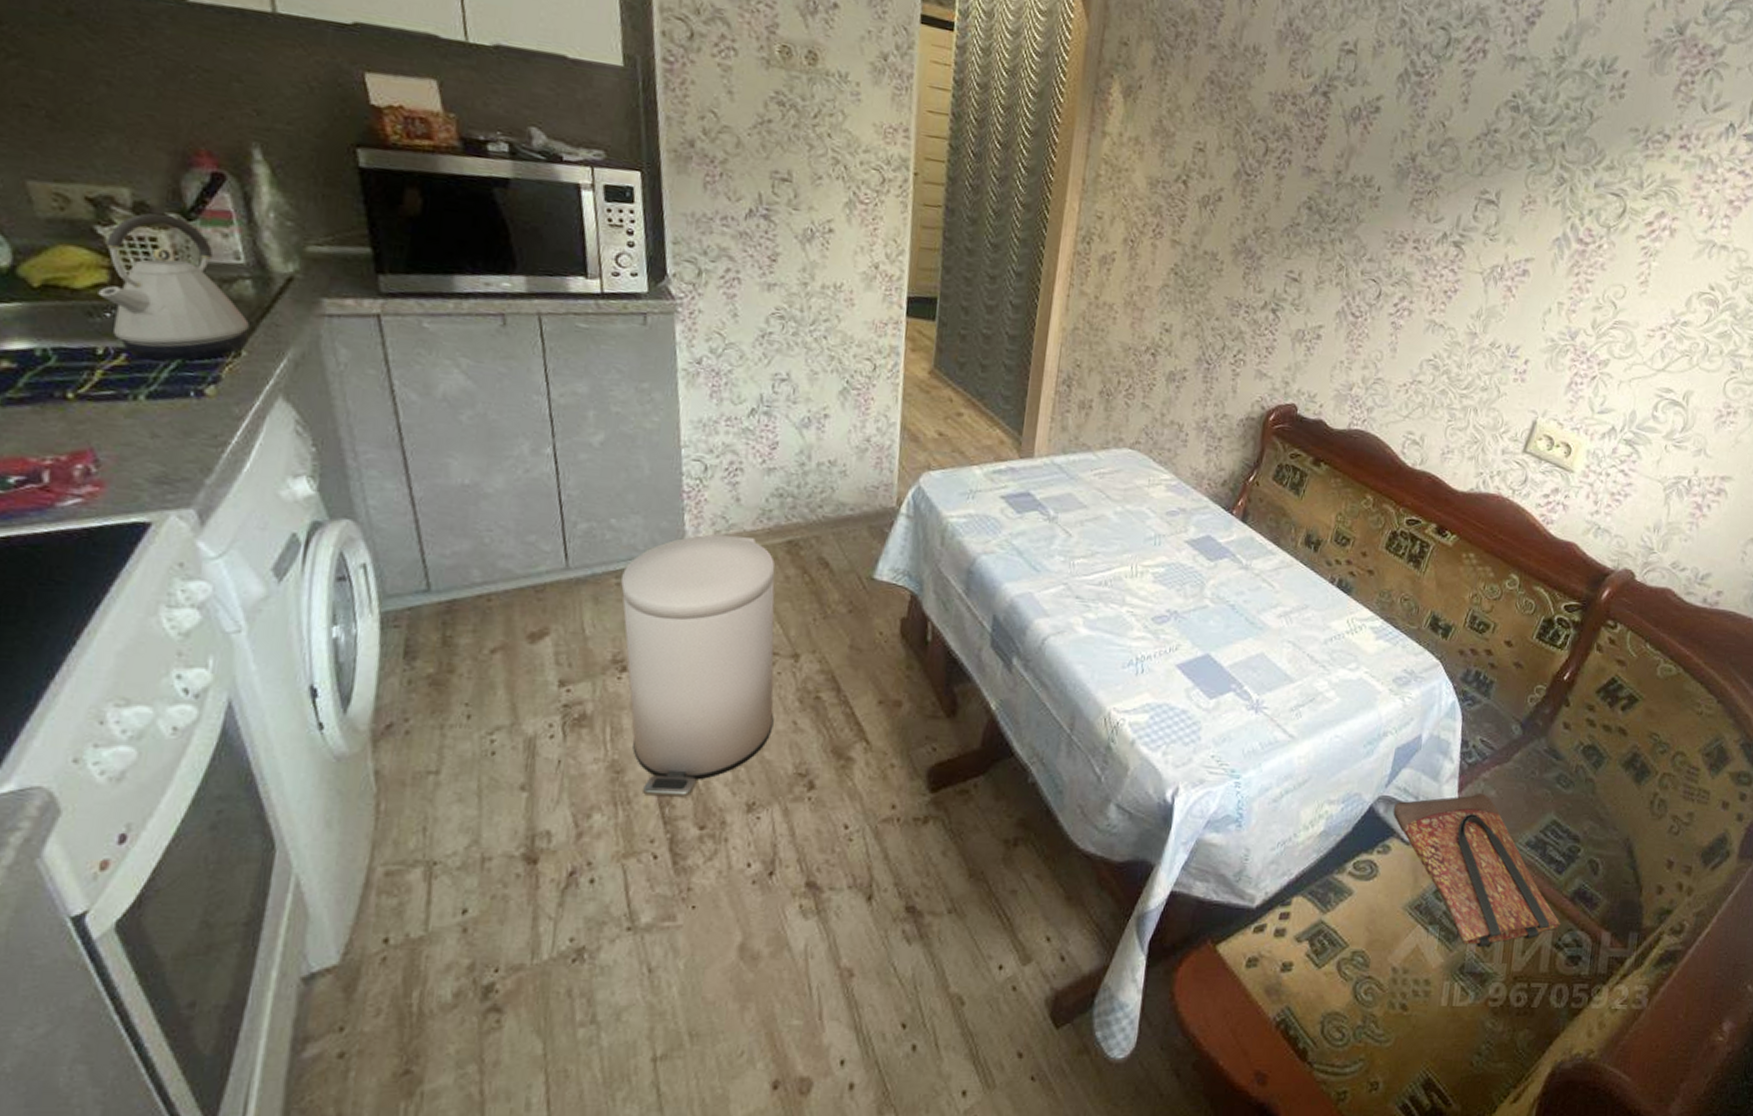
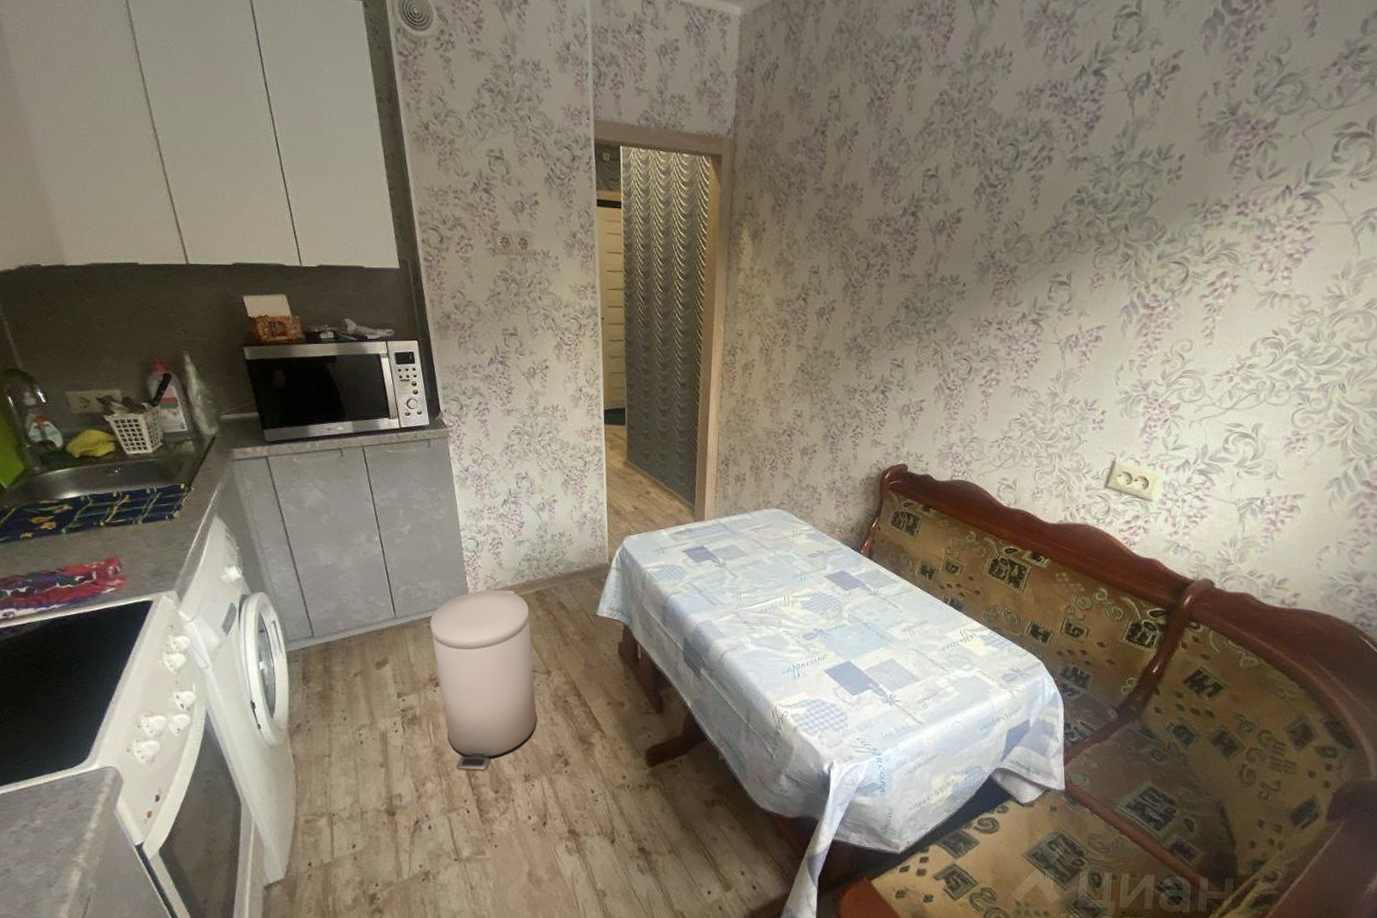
kettle: present [98,213,250,361] -> none [110,404,195,498]
shopping bag: present [1393,792,1561,948] -> none [1008,765,1162,888]

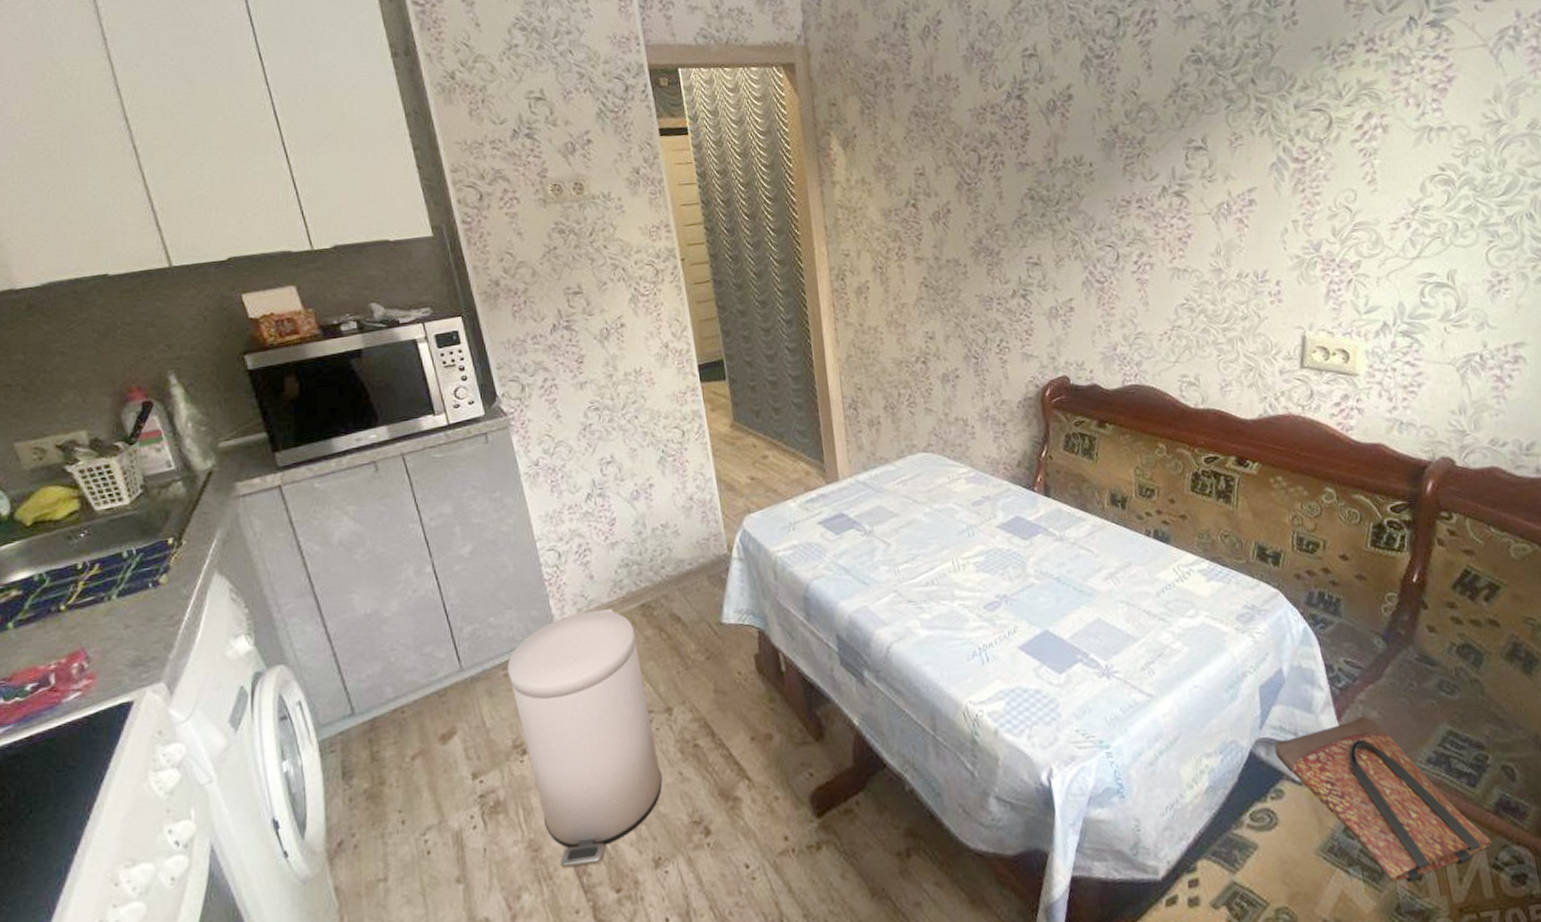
shopping bag: none [1008,765,1162,888] -> present [1274,716,1493,883]

